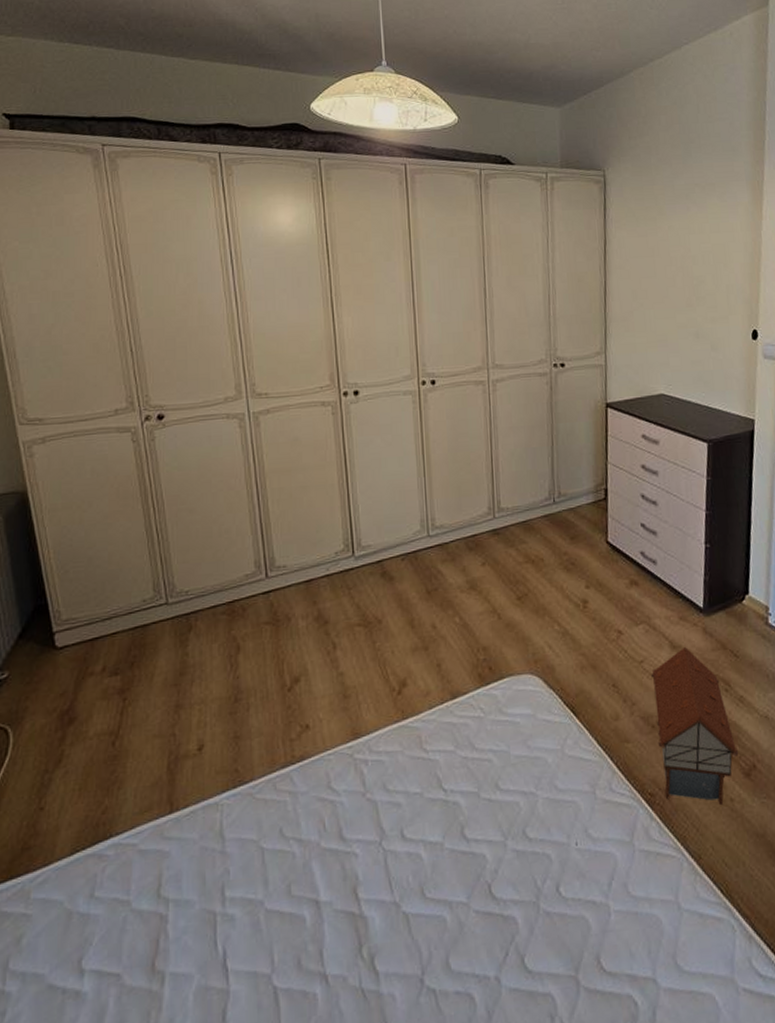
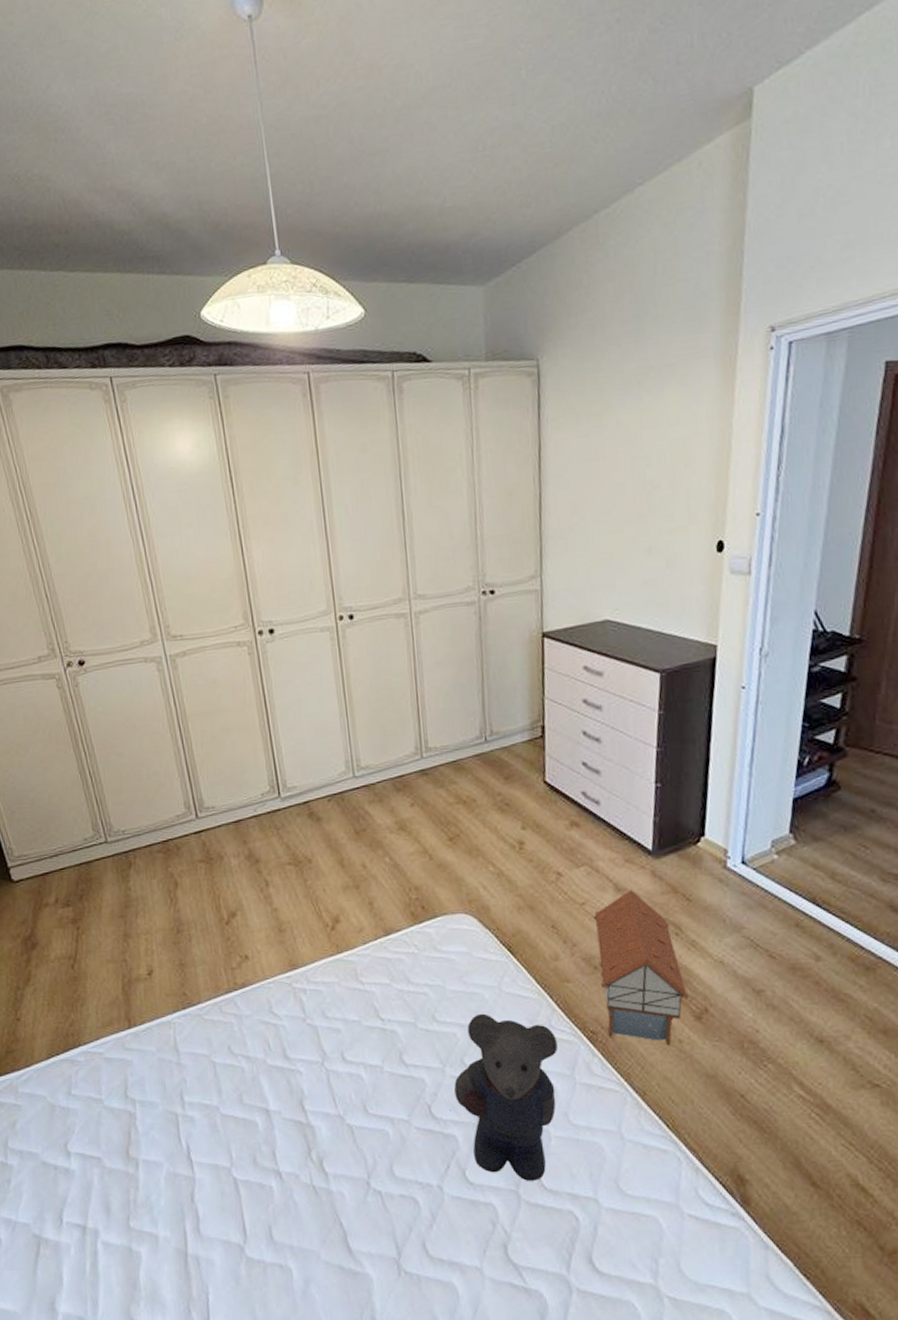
bear: none [510,779,618,964] -> present [449,1013,558,1181]

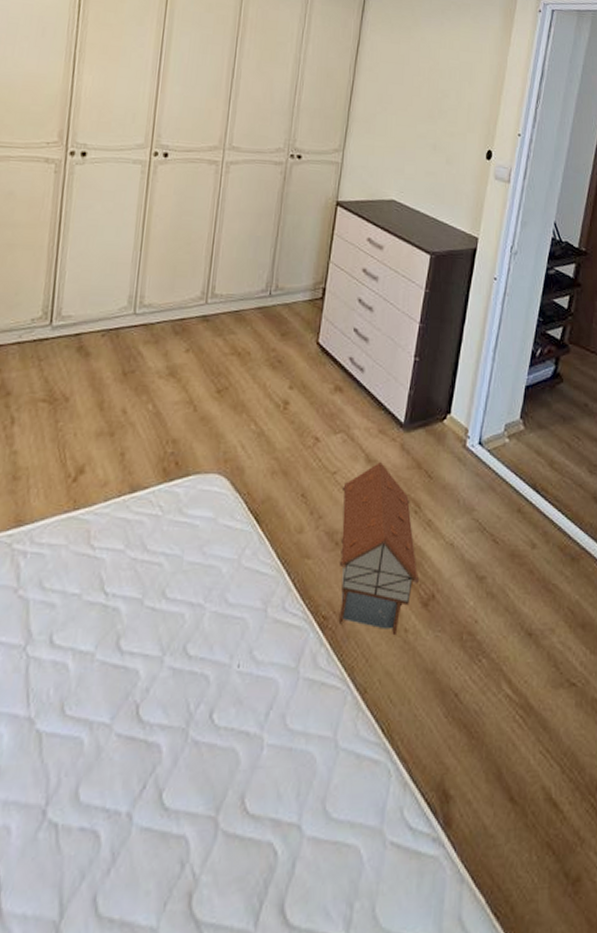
bear: present [449,1013,558,1181] -> none [159,590,287,804]

